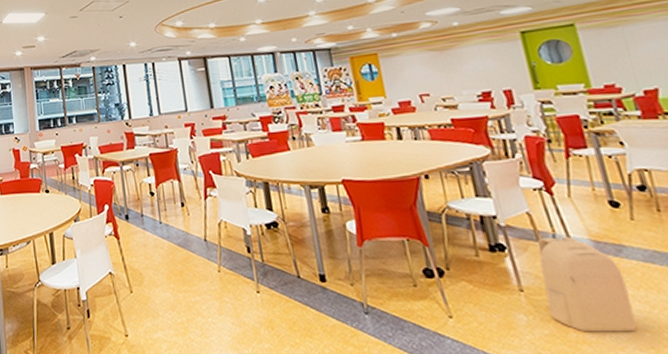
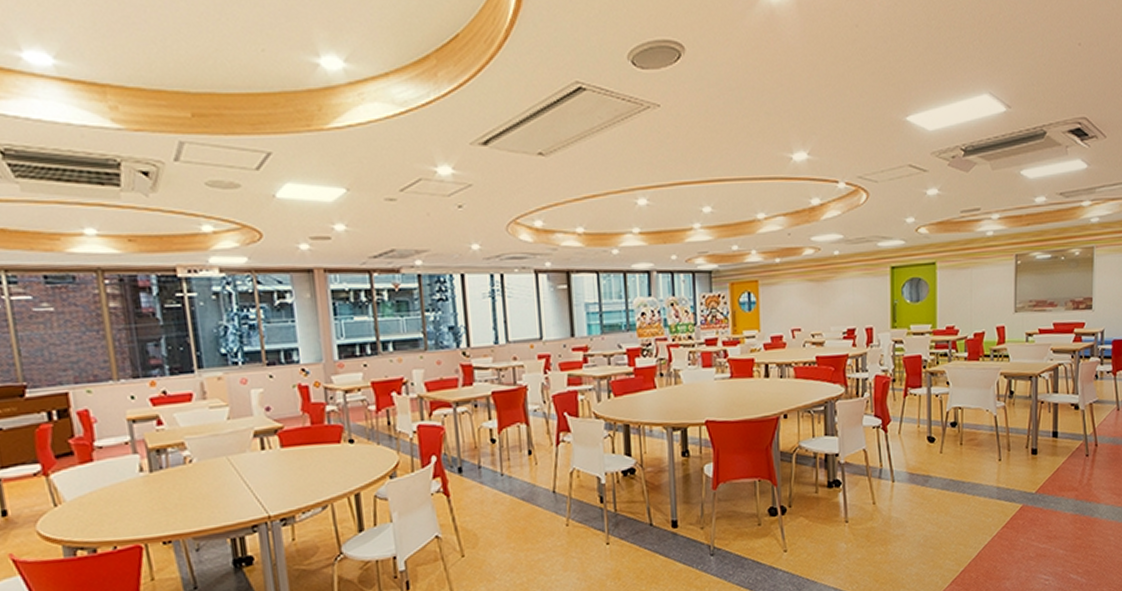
backpack: present [537,235,637,332] -> none [863,469,925,554]

